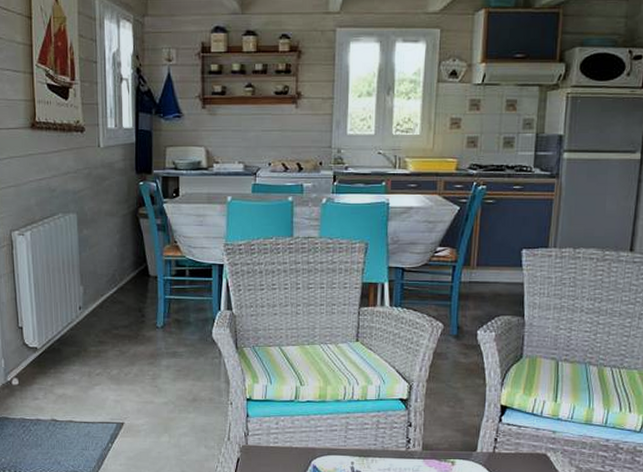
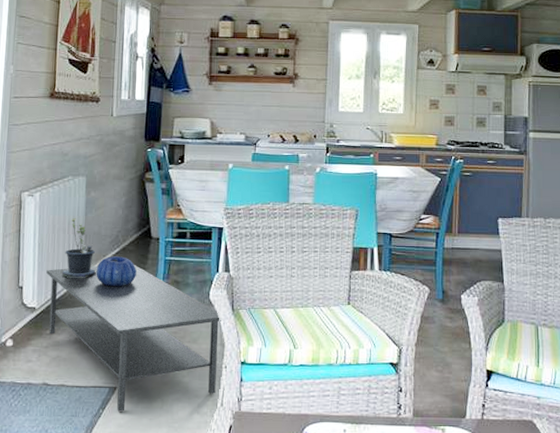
coffee table: none [45,304,225,446] -> present [46,265,221,412]
potted plant: none [59,257,95,319] -> present [60,218,96,279]
decorative bowl: none [95,296,136,326] -> present [96,256,136,287]

